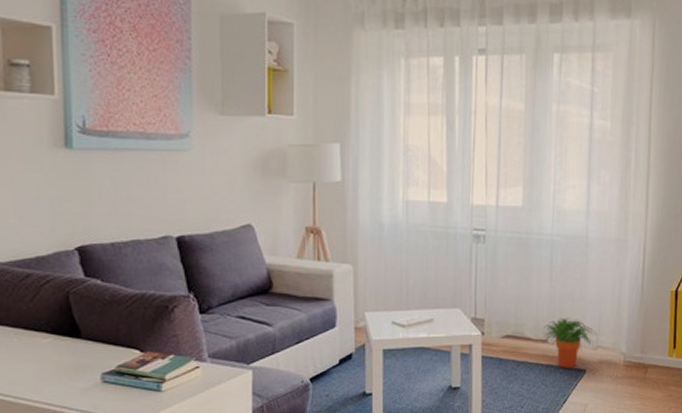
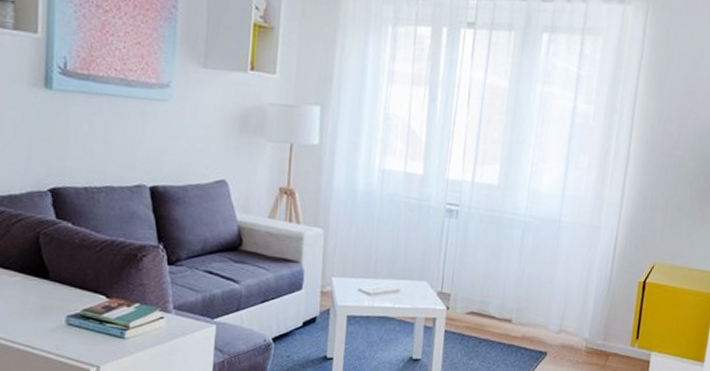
potted plant: present [543,318,596,368] -> none [507,299,561,350]

